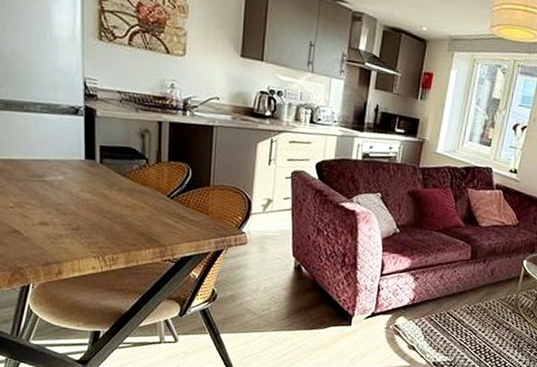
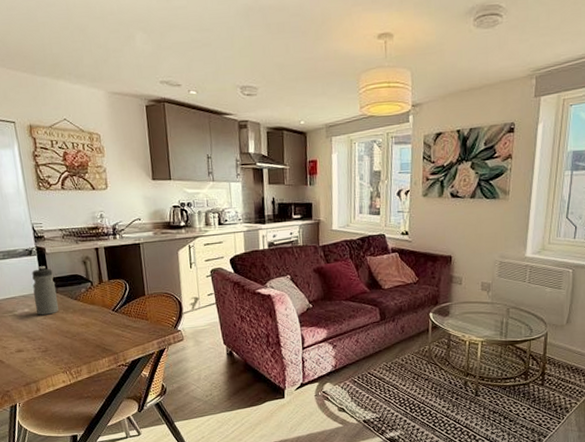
water bottle: none [72,129,102,188] -> present [32,266,59,315]

